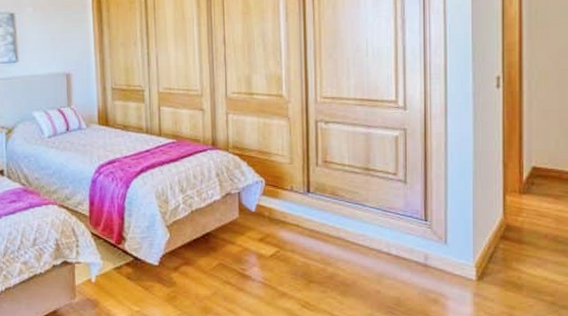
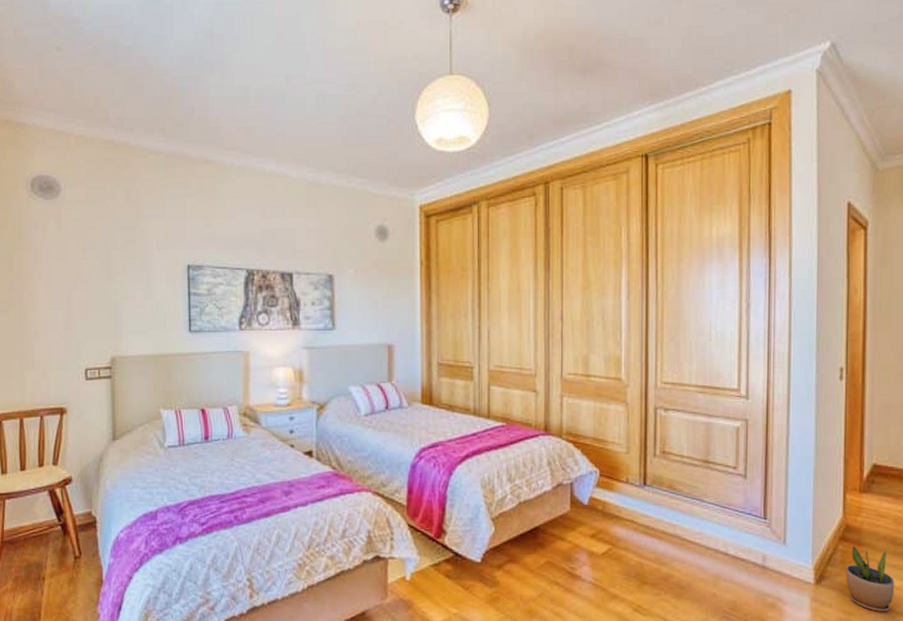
potted plant: none [507,243,557,306] -> present [846,545,895,612]

